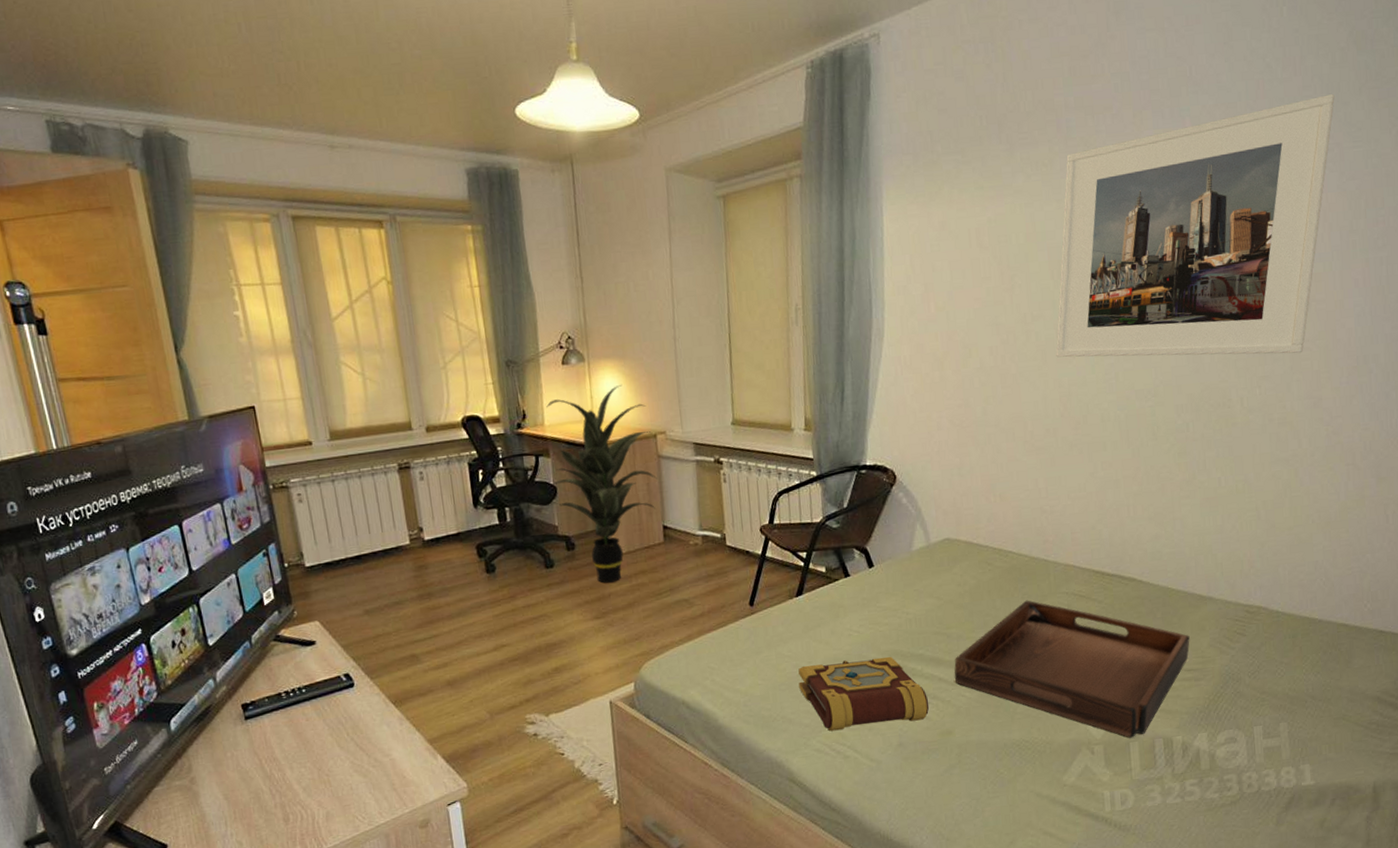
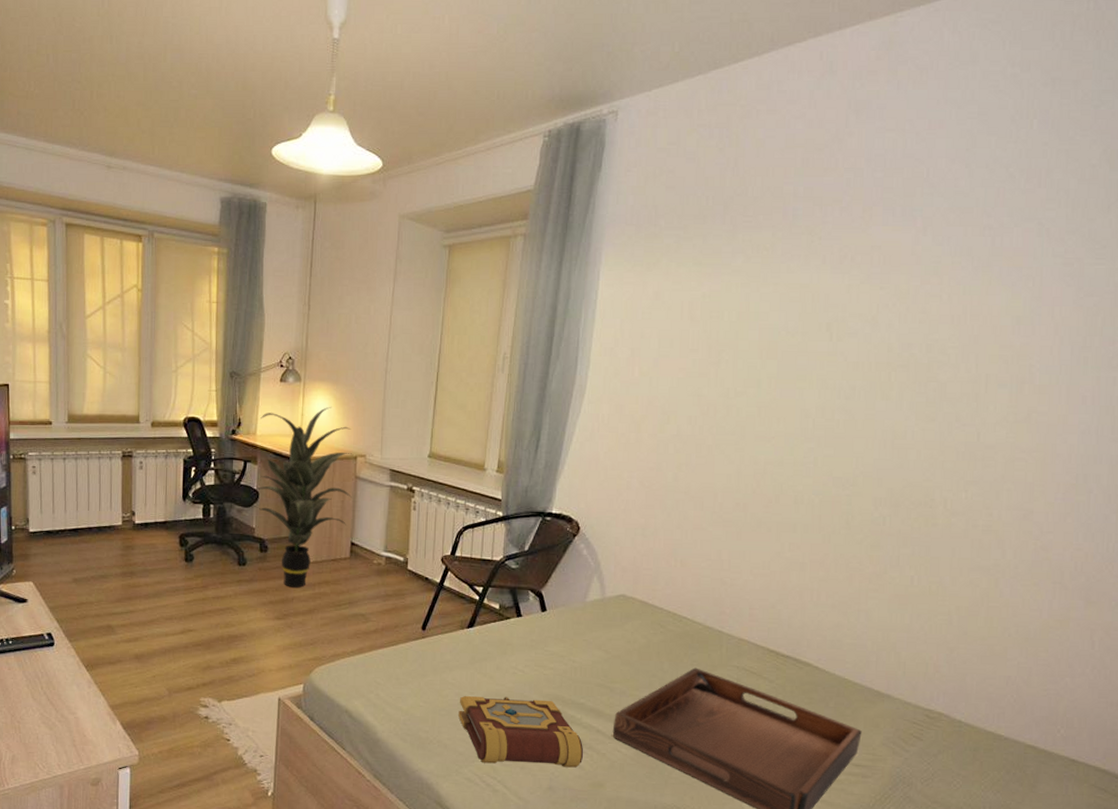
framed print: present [1056,94,1335,358] -> none [755,209,1080,463]

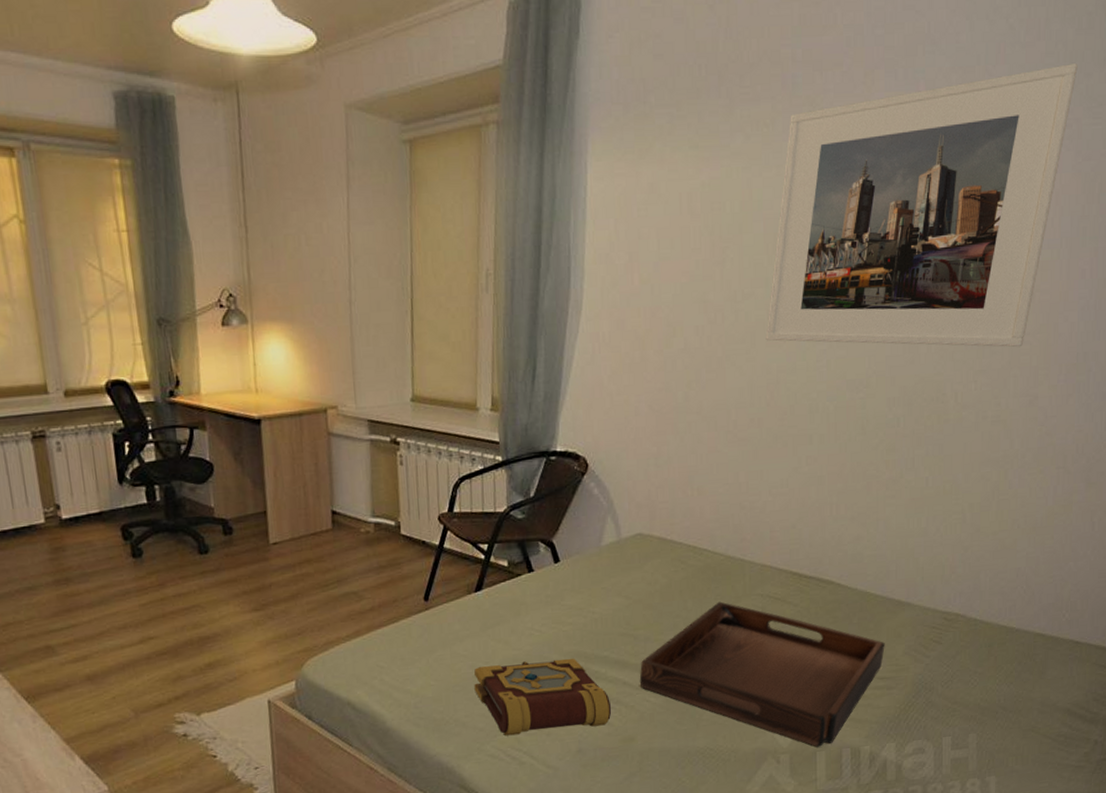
indoor plant: present [253,406,353,588] -> none [203,350,326,572]
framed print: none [755,209,1080,463] -> present [765,64,1078,348]

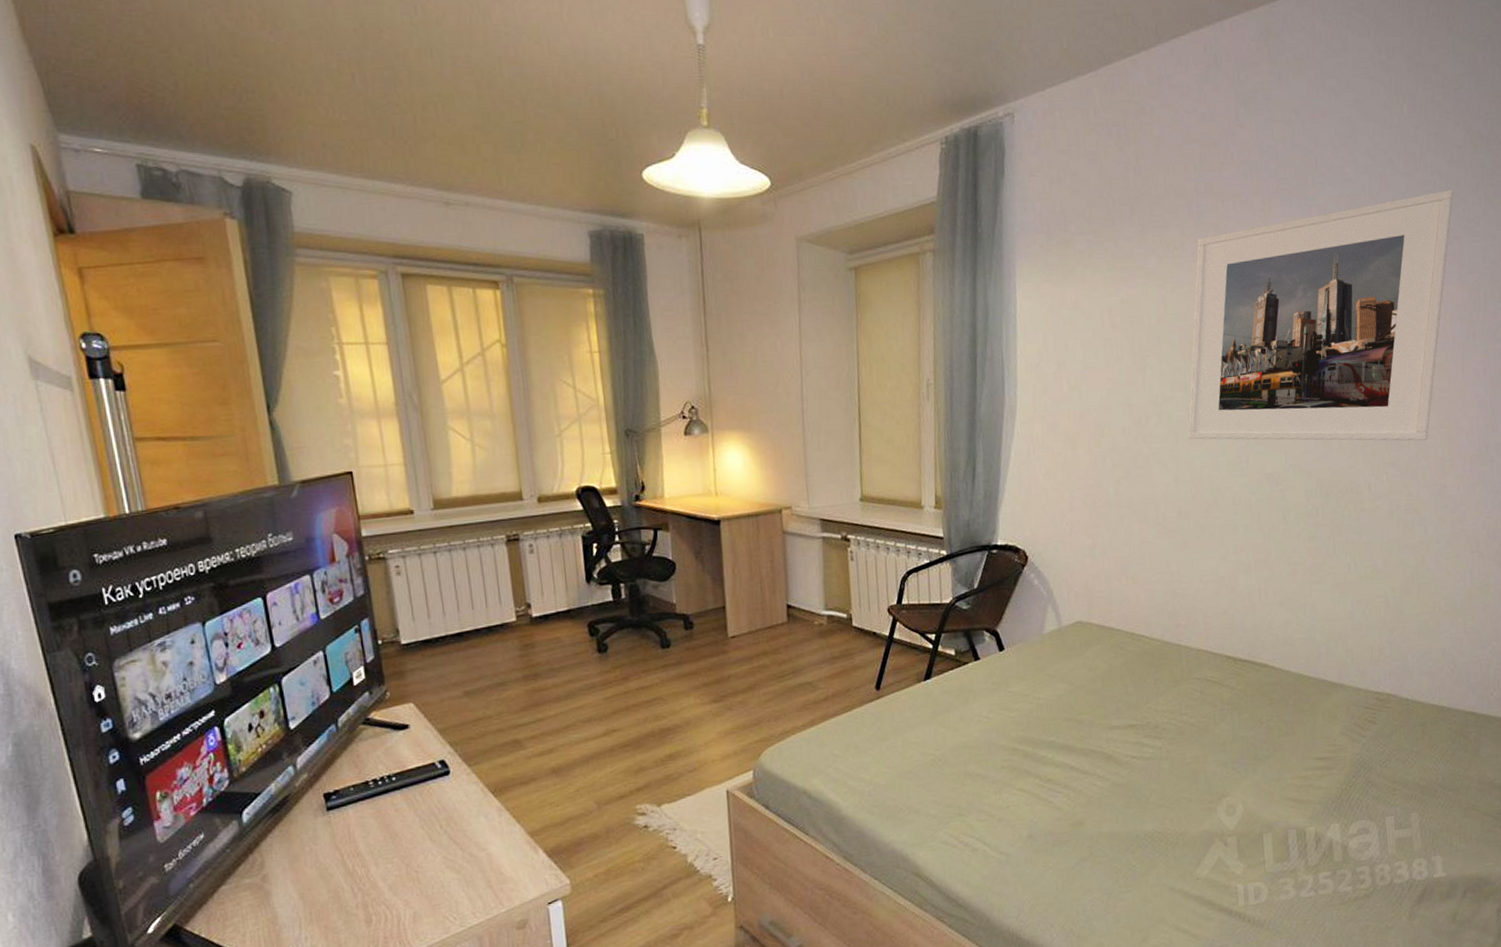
book: present [474,658,611,736] -> none [926,743,1060,823]
serving tray: present [639,601,885,747] -> none [1085,685,1322,829]

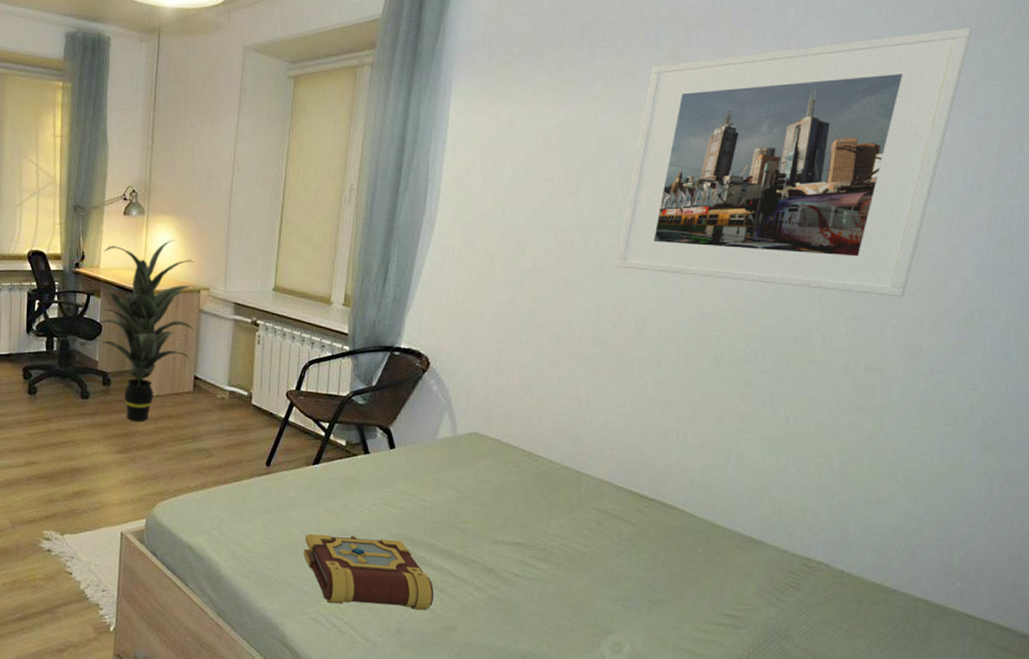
indoor plant: none [667,456,781,665] -> present [96,239,196,422]
book: none [926,743,1060,823] -> present [304,534,433,611]

